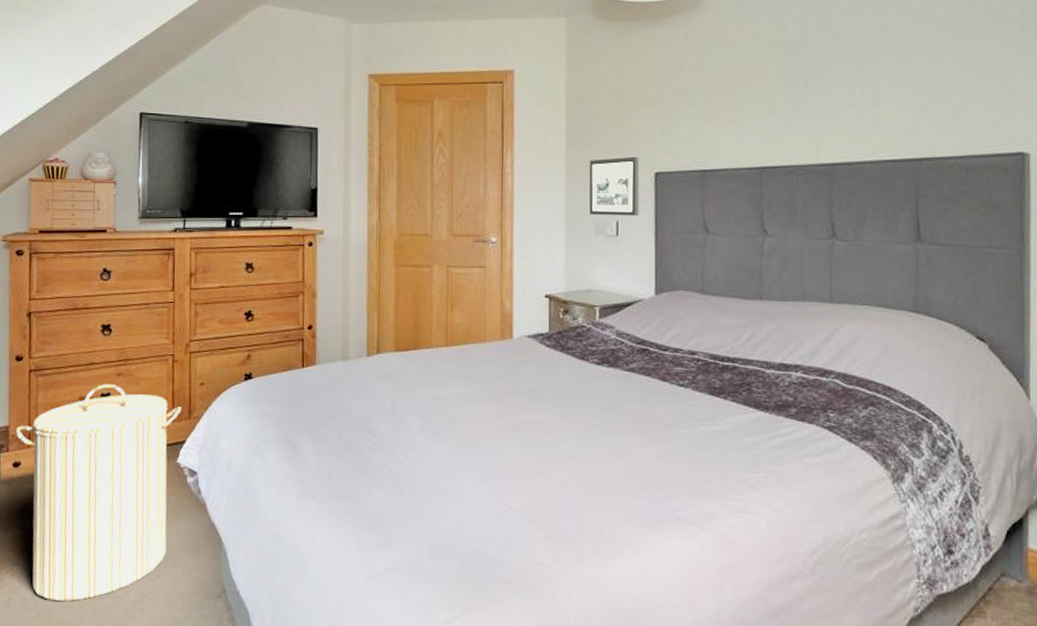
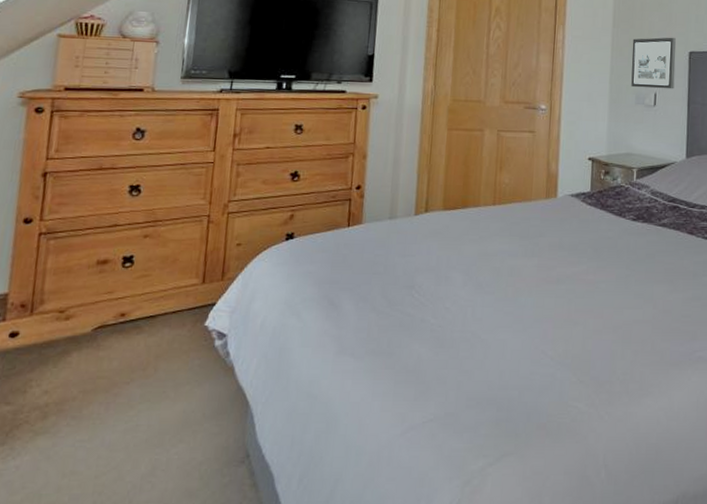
laundry hamper: present [15,384,182,601] -> none [15,246,214,481]

